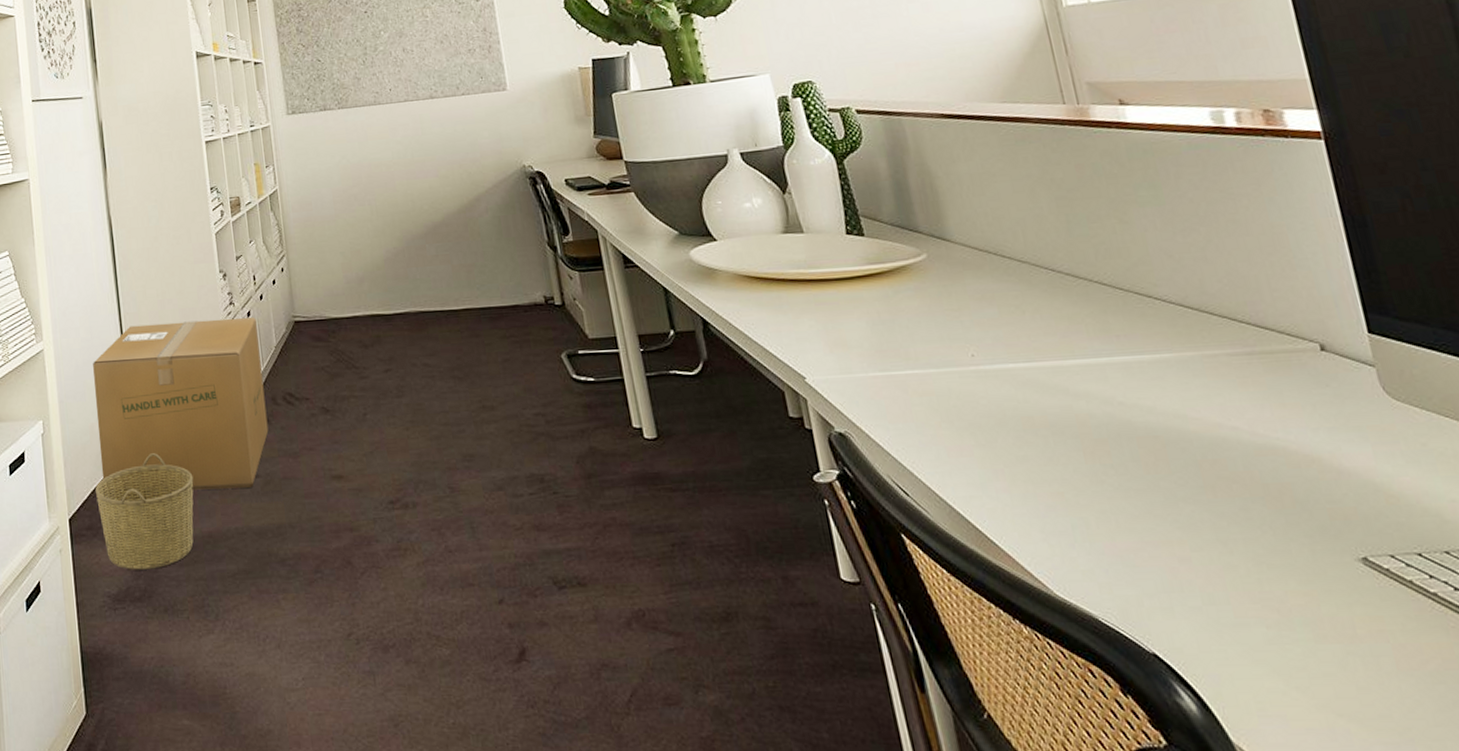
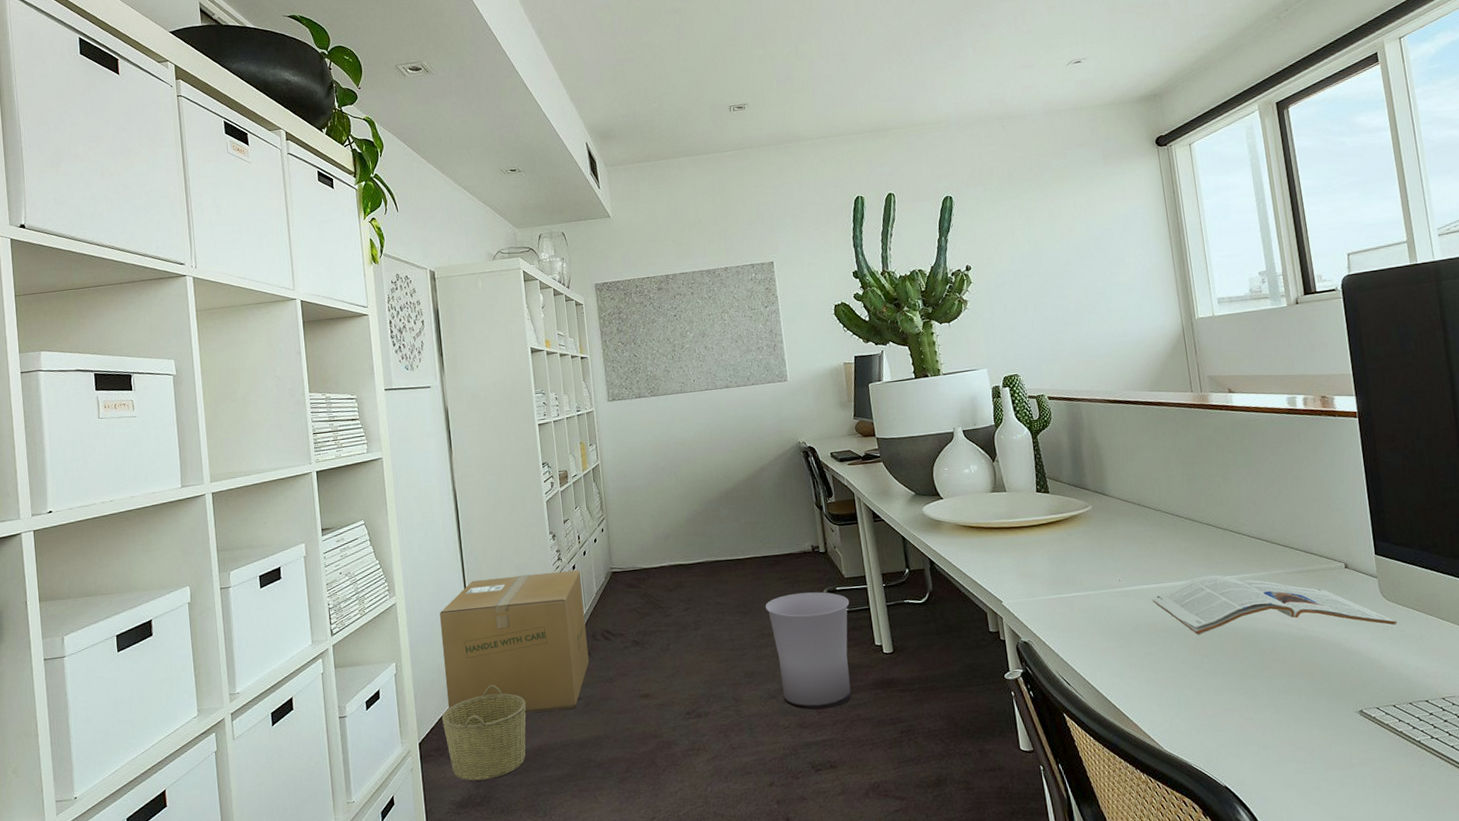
waste bin: none [486,355,603,508] -> present [765,592,852,710]
magazine: none [1023,353,1414,437] -> present [1152,575,1397,636]

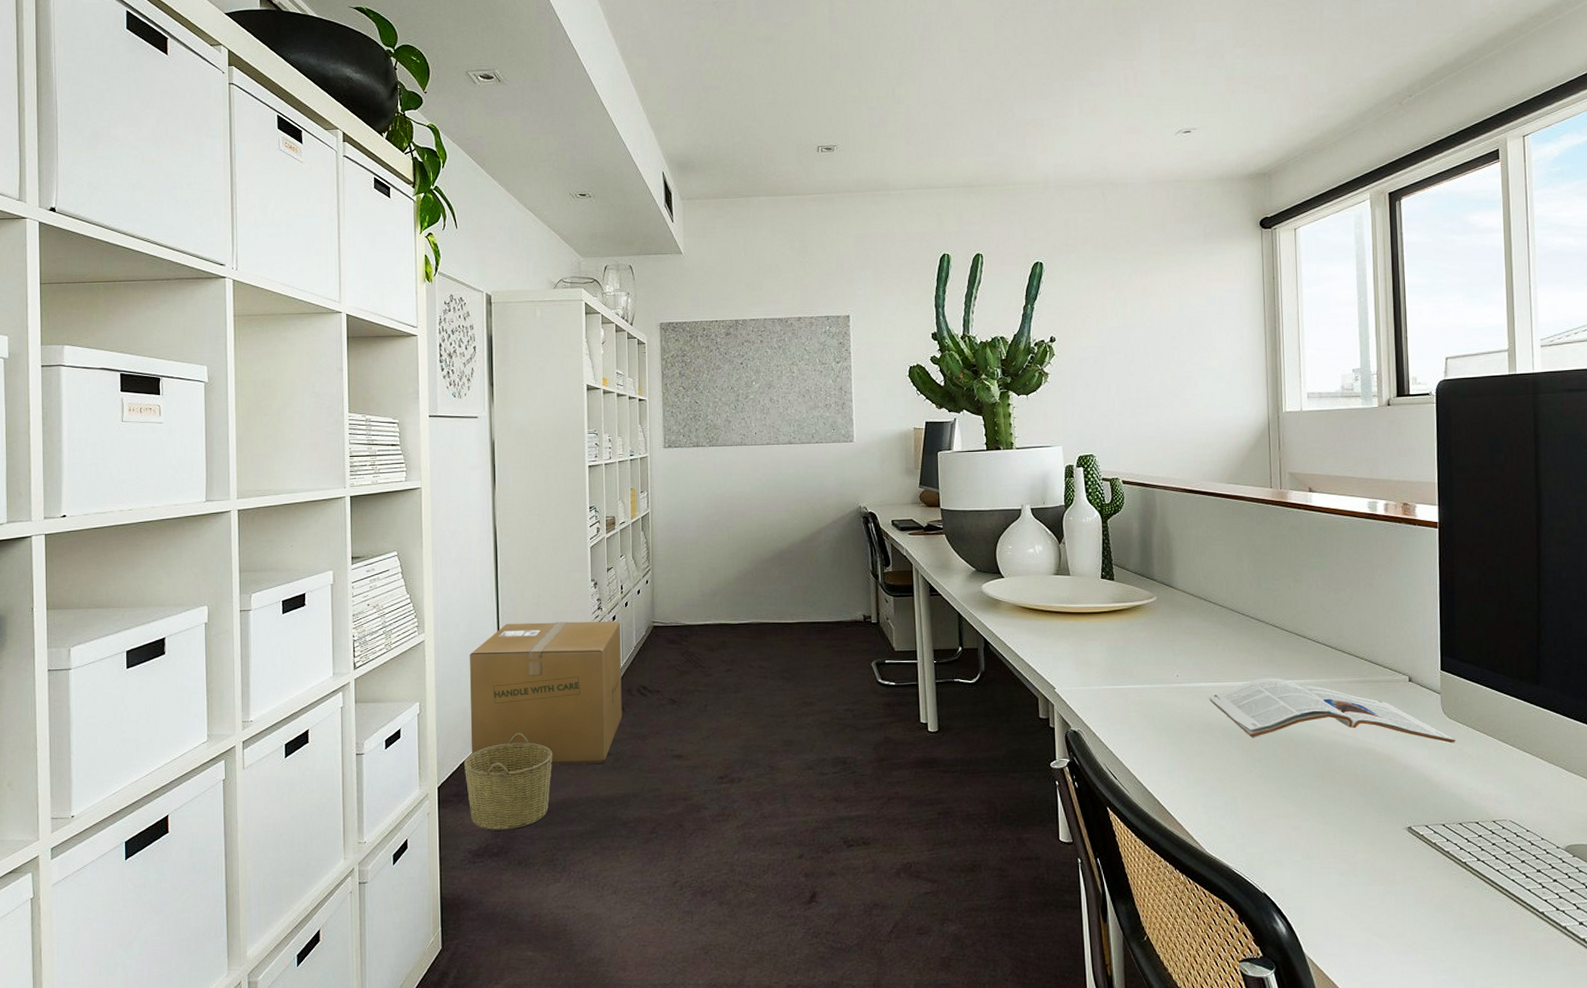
waste bin: present [765,592,852,710] -> none [810,662,898,784]

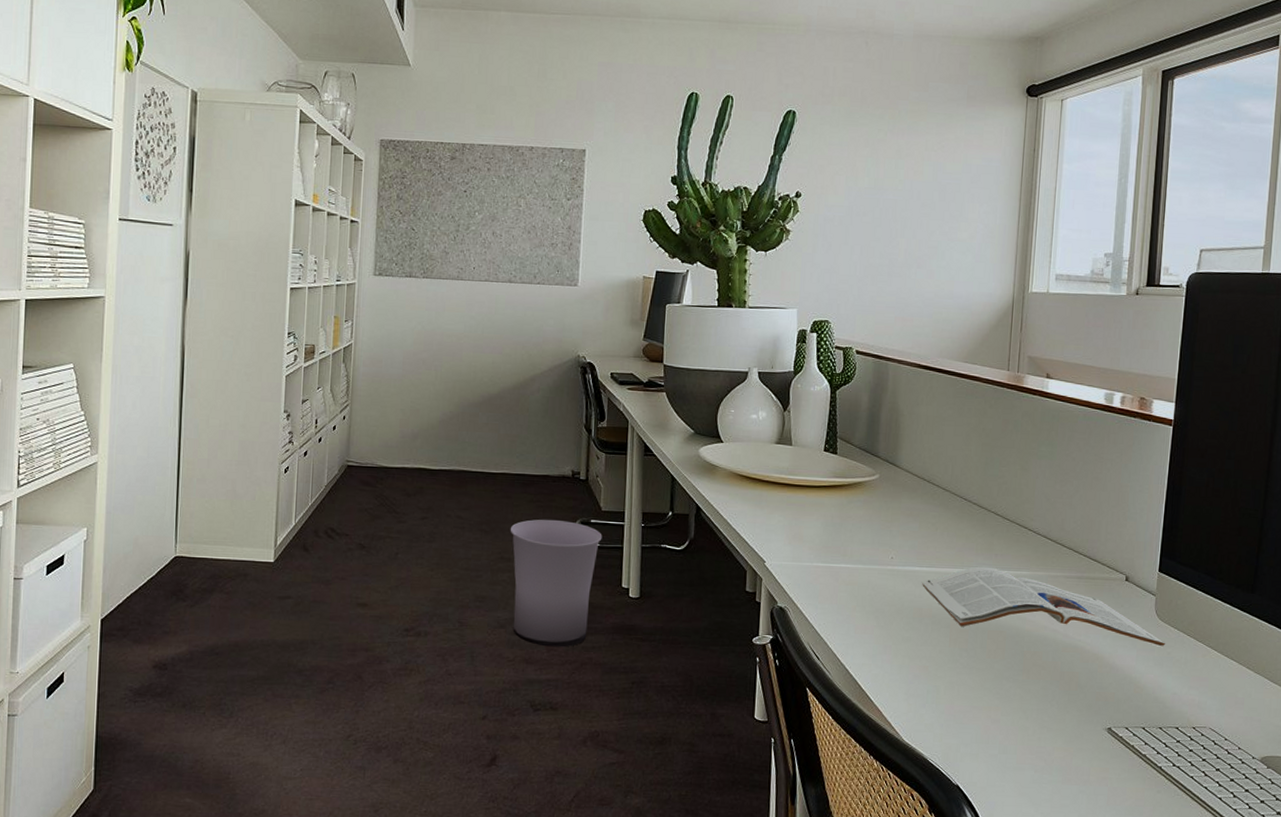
basket: present [463,733,553,830] -> none [130,568,229,670]
box: present [469,621,622,767] -> none [140,450,312,607]
waste bin: none [810,662,898,784] -> present [510,519,602,647]

